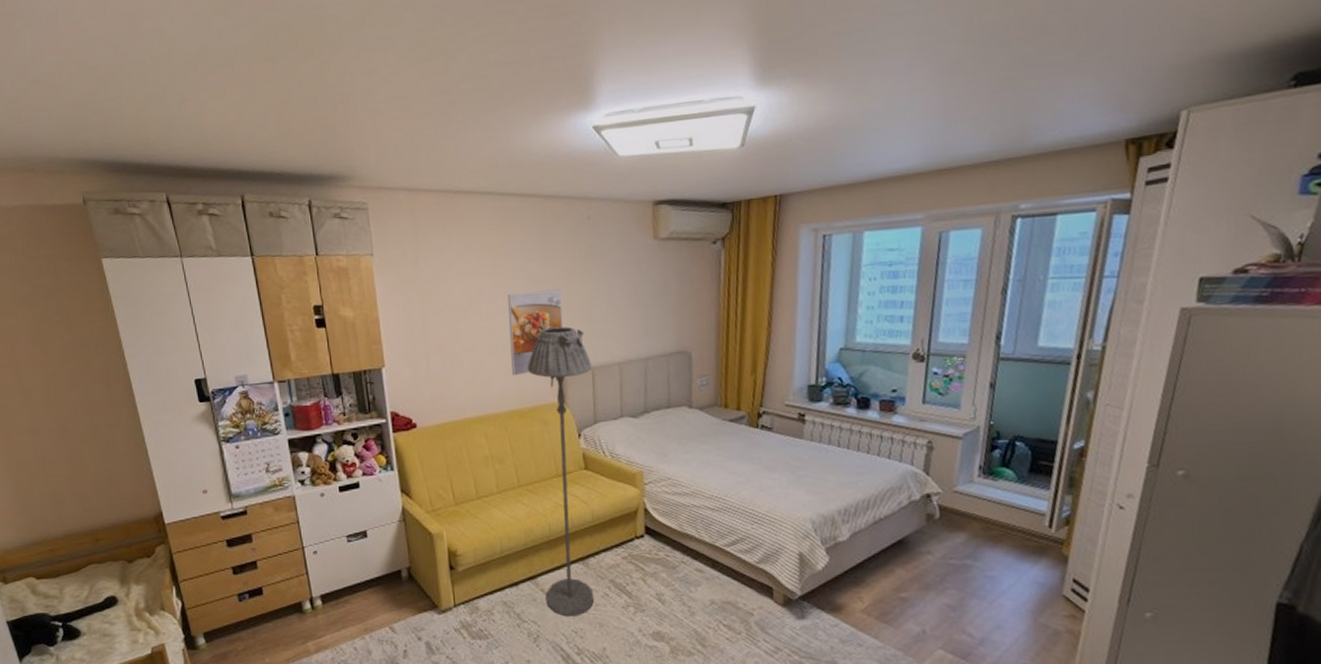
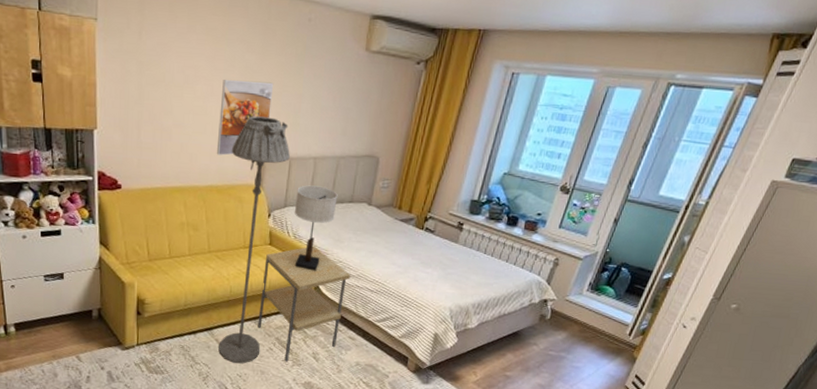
side table: none [583,464,684,608] -> present [257,246,351,362]
table lamp: none [605,394,653,494] -> present [294,185,338,271]

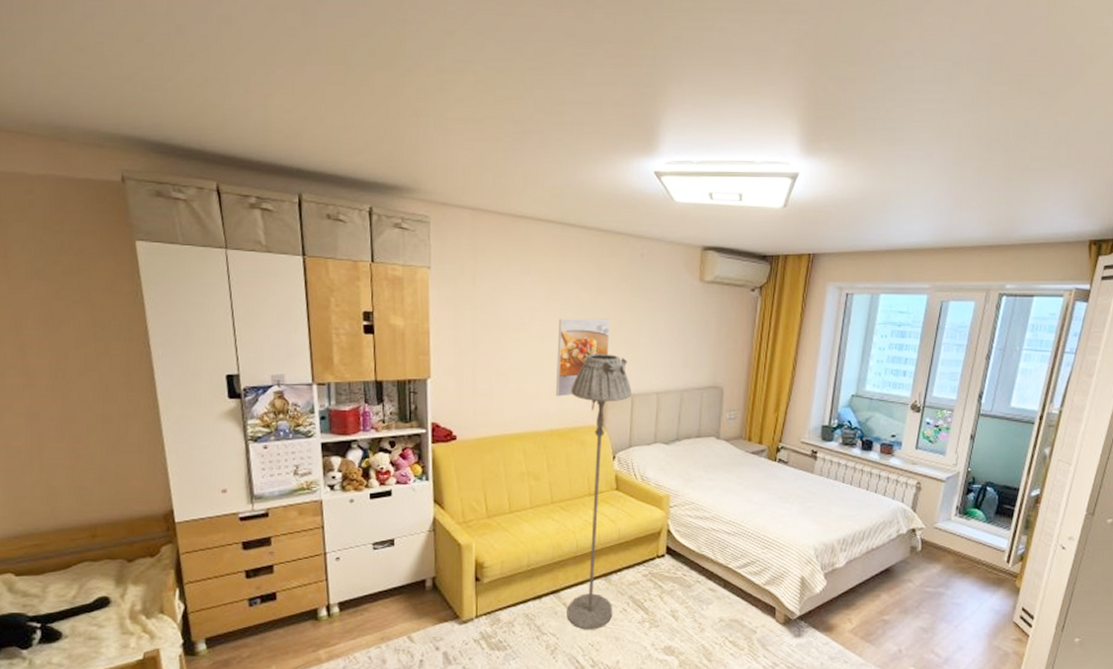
side table: present [257,246,351,362] -> none [608,487,705,624]
table lamp: present [294,185,338,271] -> none [640,422,684,516]

